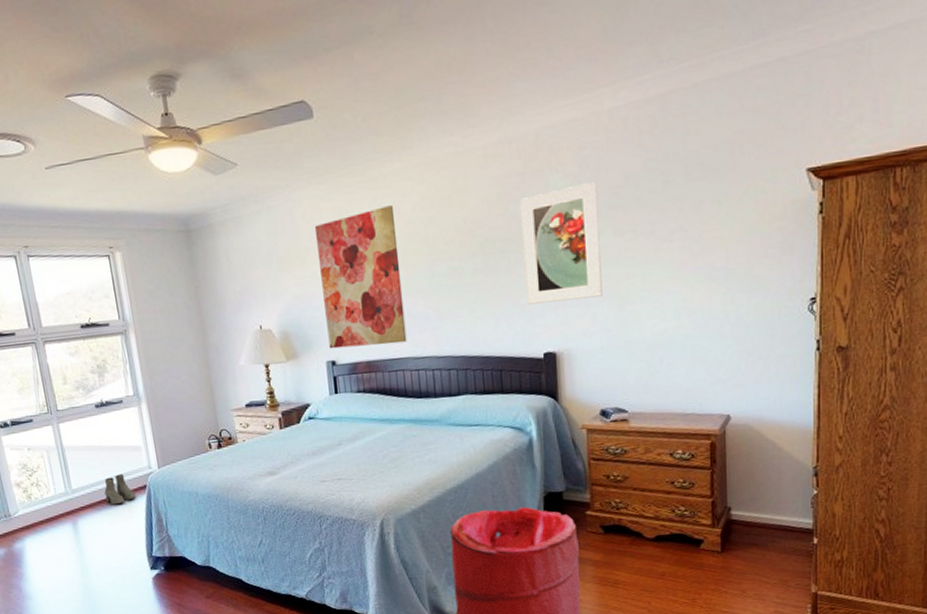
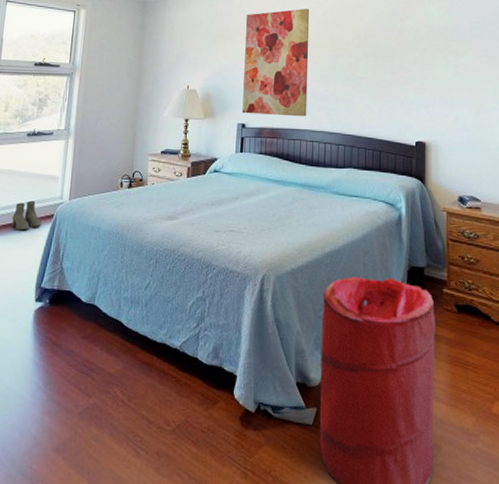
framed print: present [520,182,603,305] -> none [406,16,464,102]

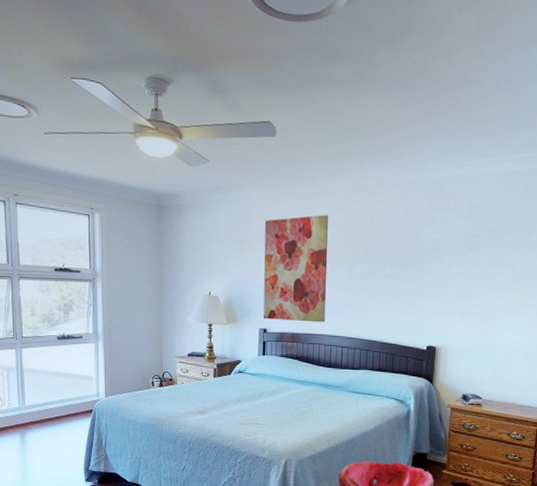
boots: present [11,200,41,231] -> none [54,397,82,424]

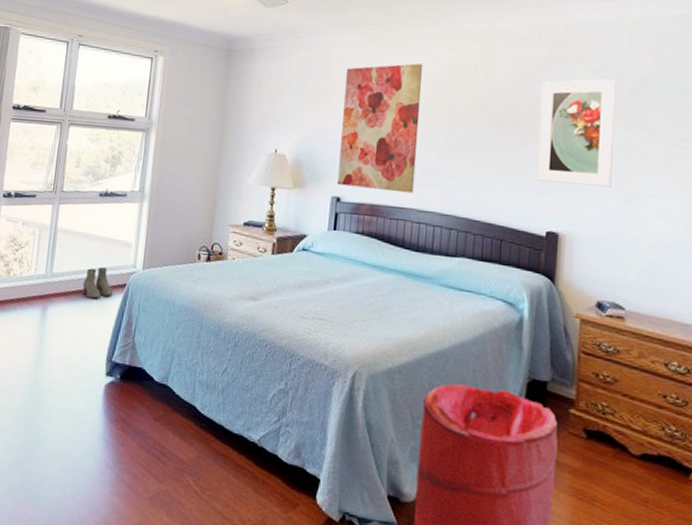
boots: none [54,397,82,424] -> present [82,267,113,299]
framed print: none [420,224,481,310] -> present [537,79,617,187]

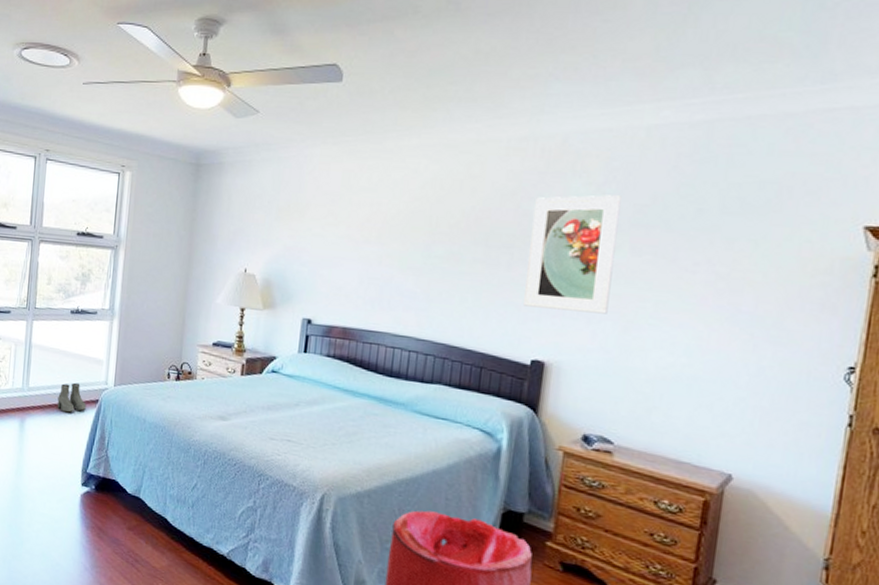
wall art: present [337,63,423,194] -> none [308,178,403,317]

